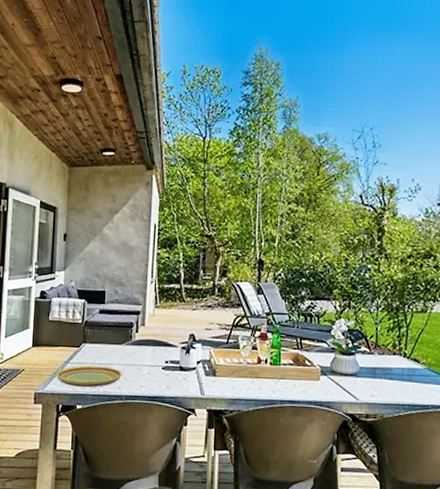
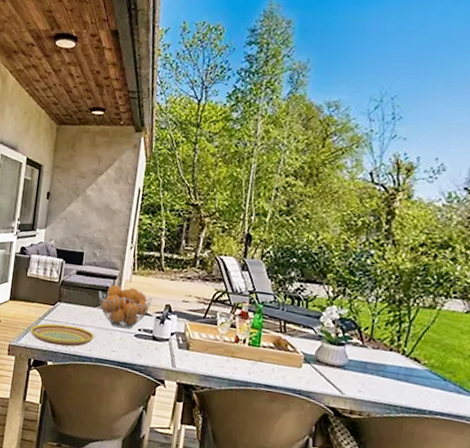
fruit basket: none [123,319,177,363] -> present [98,284,153,329]

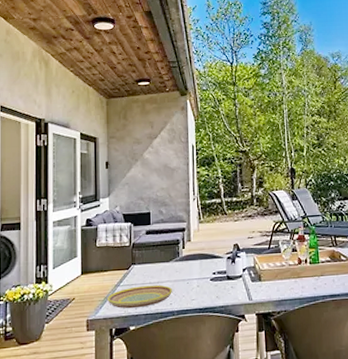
fruit basket: present [98,284,153,329] -> none [170,236,221,276]

